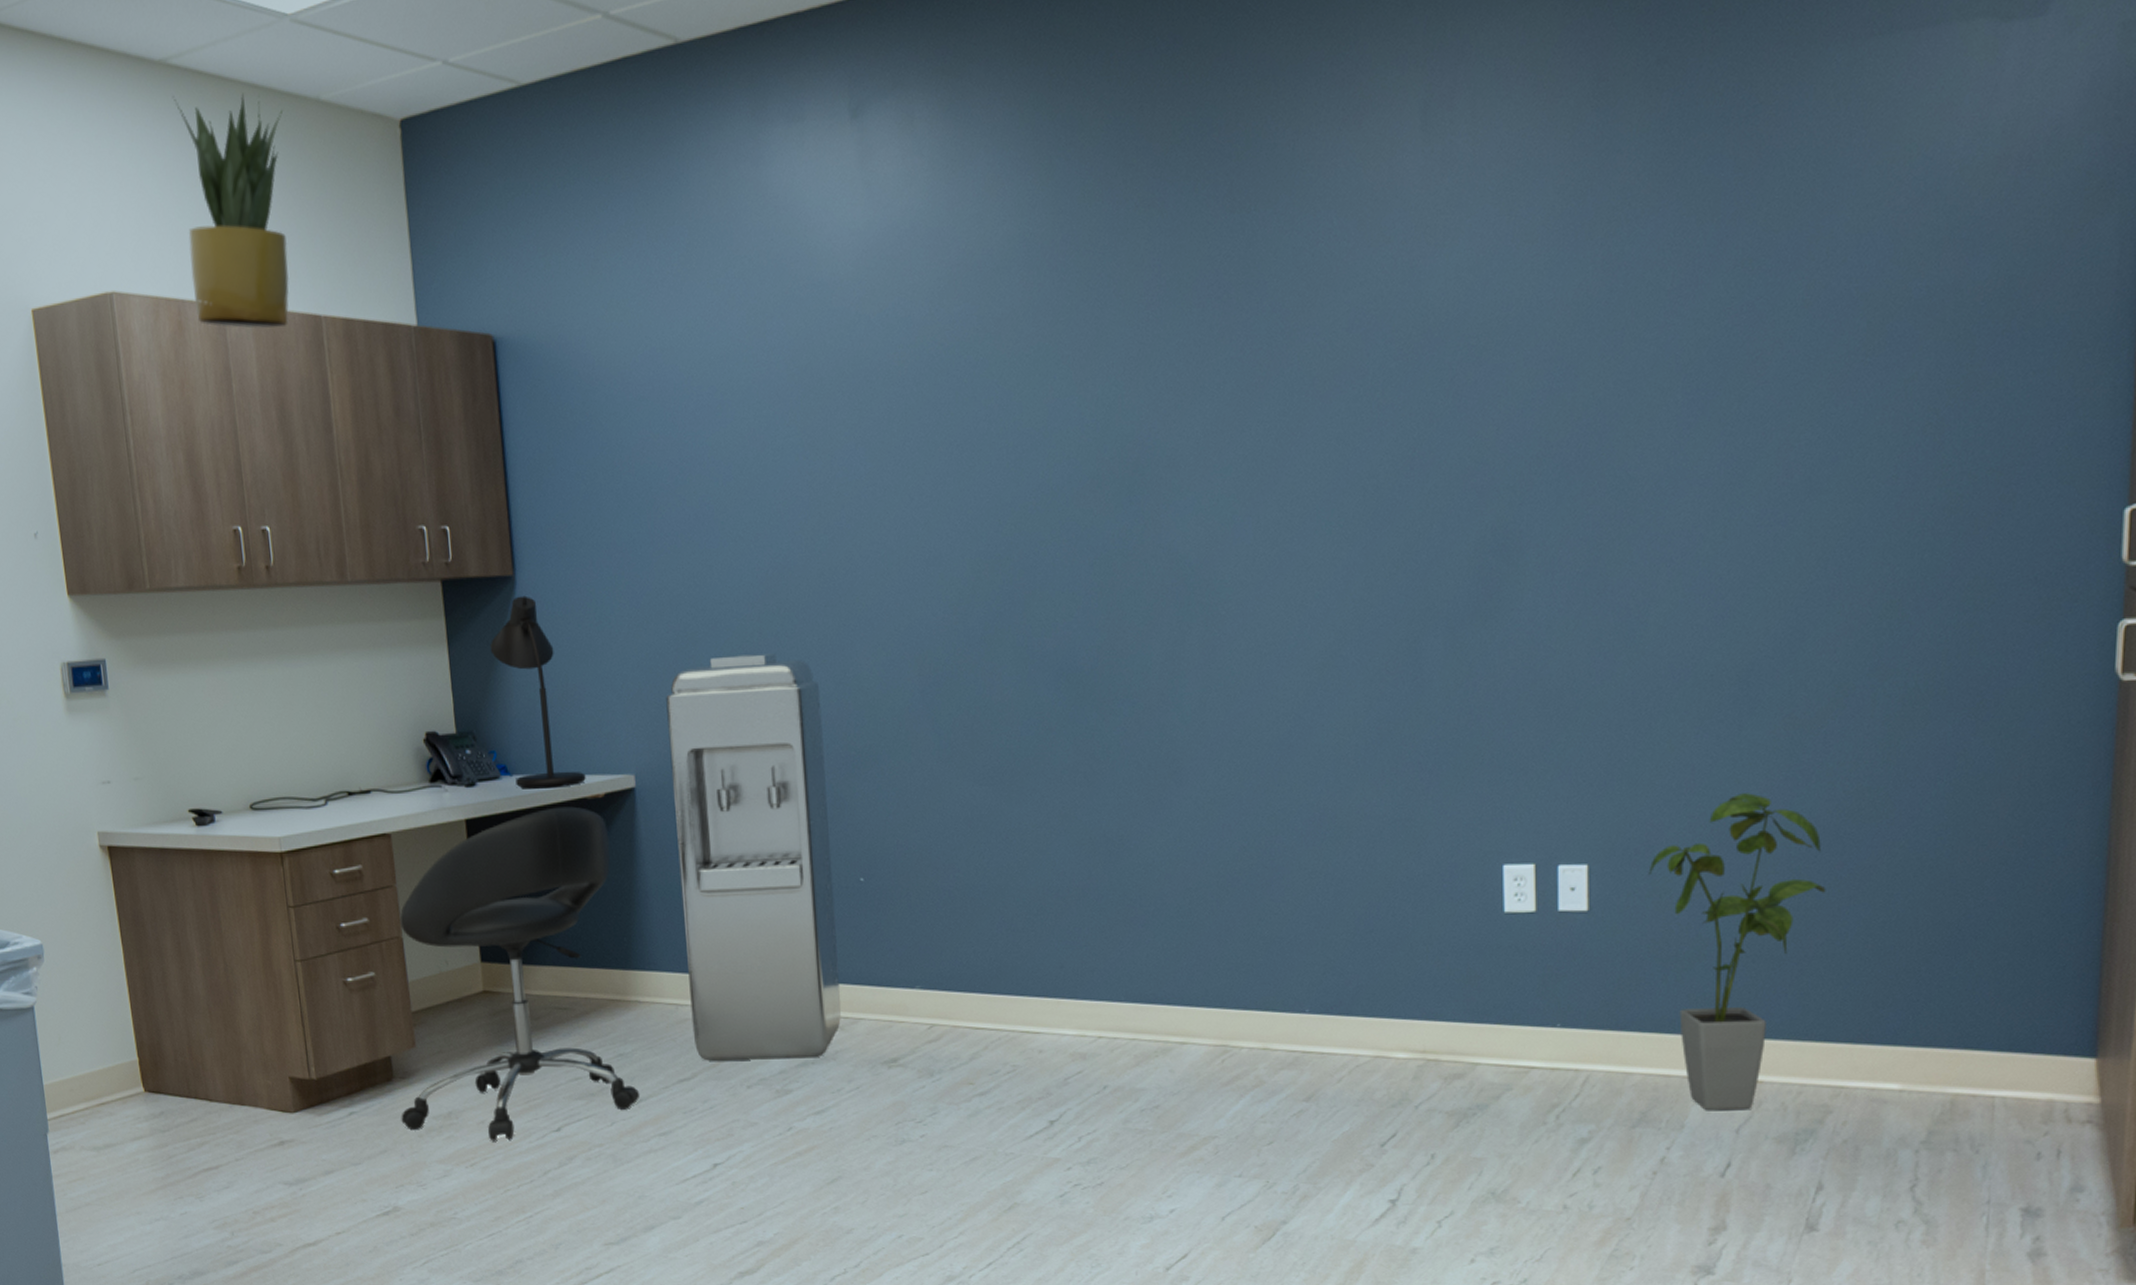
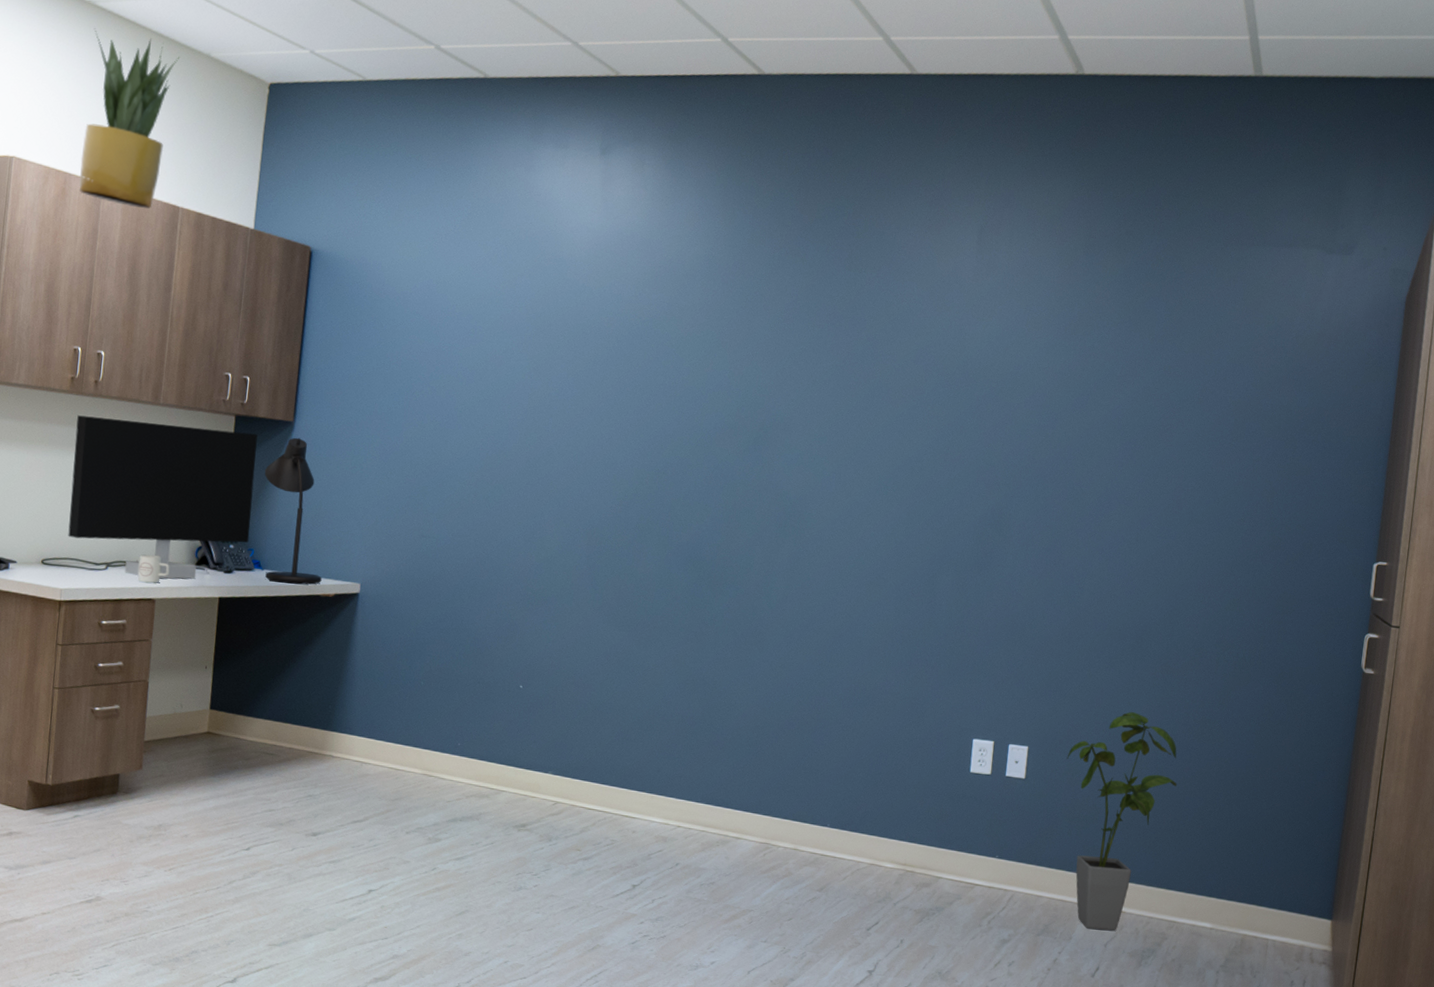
monitor: none [254,600,488,807] -> present [68,415,258,579]
mug: none [361,778,401,815] -> present [137,554,170,583]
chair: present [400,806,641,1141] -> none [117,598,332,852]
water dispenser: present [666,653,842,1061] -> none [370,507,513,816]

